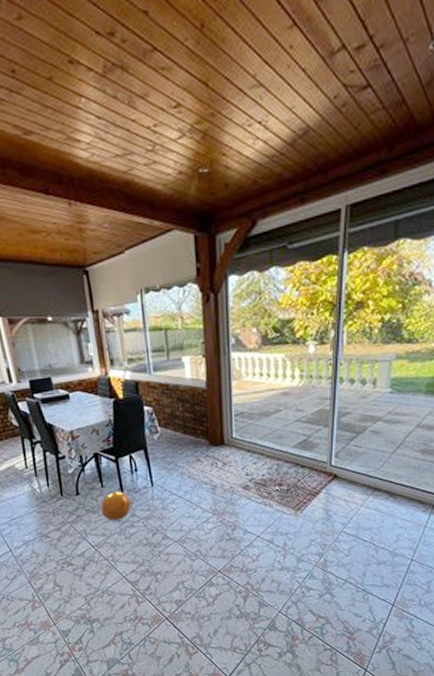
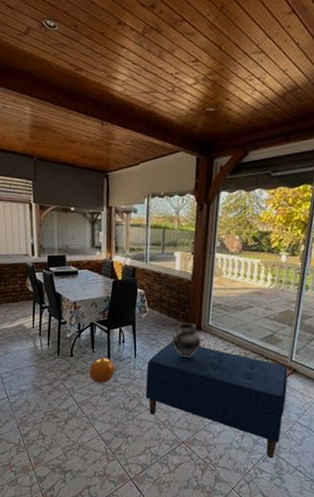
bench: none [167,461,328,574] -> present [145,341,288,459]
ceramic pot: none [192,438,226,479] -> present [172,322,201,358]

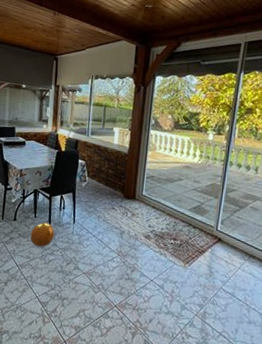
bench: present [145,341,288,459] -> none [82,209,214,324]
ceramic pot: present [172,322,201,358] -> none [108,192,135,225]

